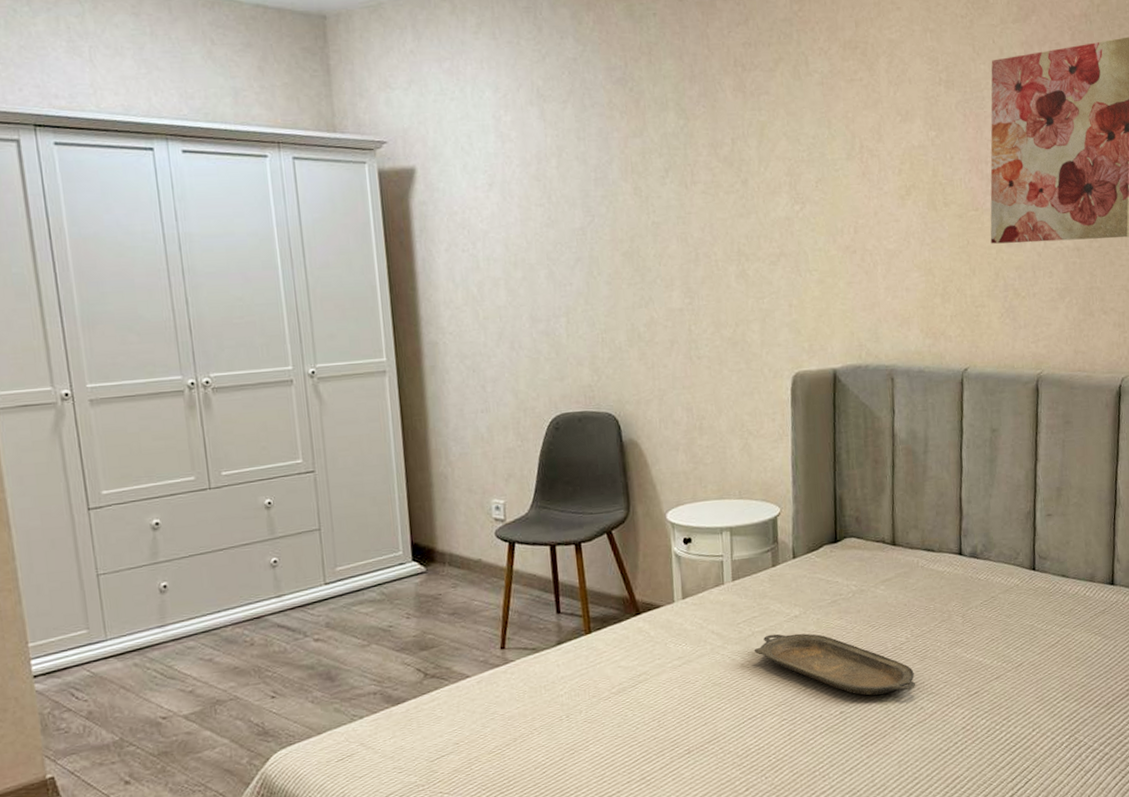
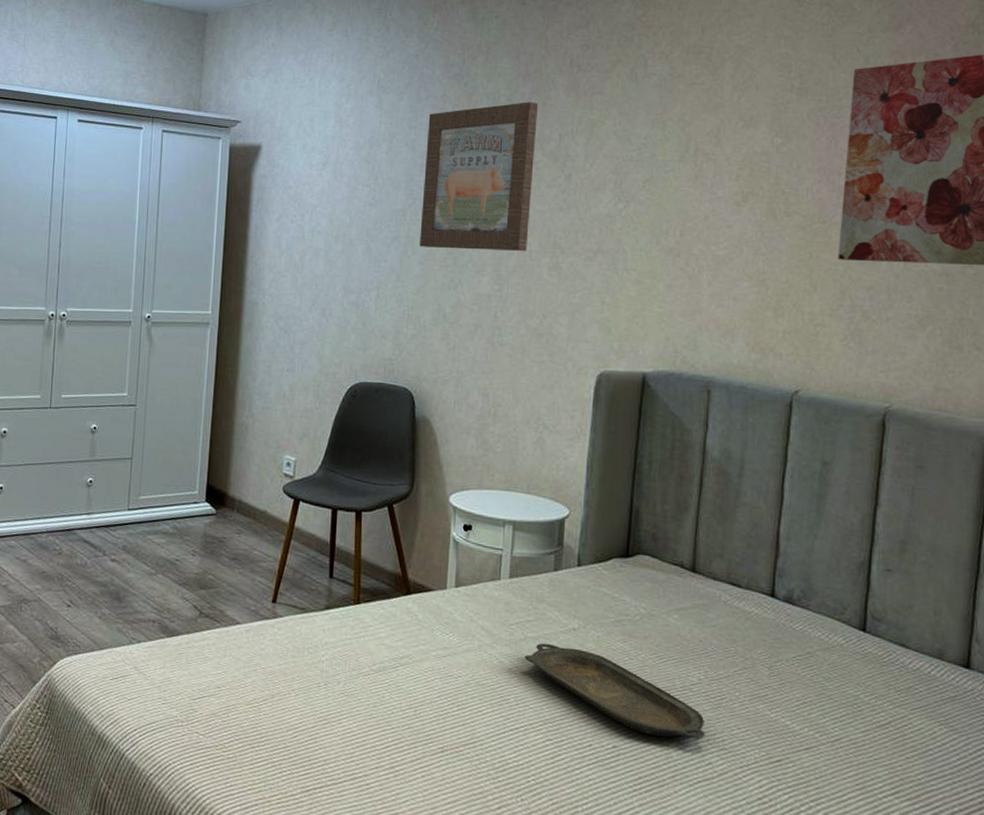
wall art: none [596,105,713,266] -> present [419,102,539,251]

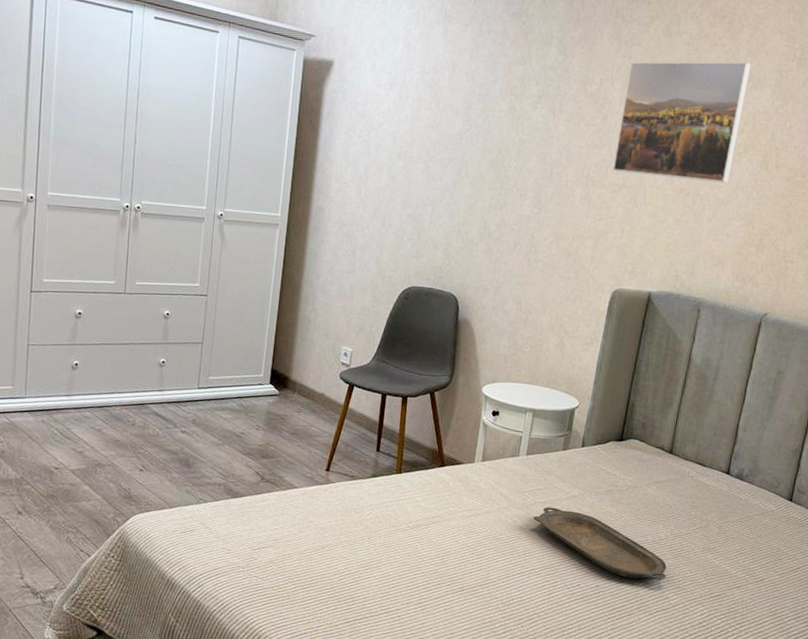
wall art: present [419,102,539,251] -> none [472,45,586,181]
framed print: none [584,99,740,238] -> present [613,61,752,183]

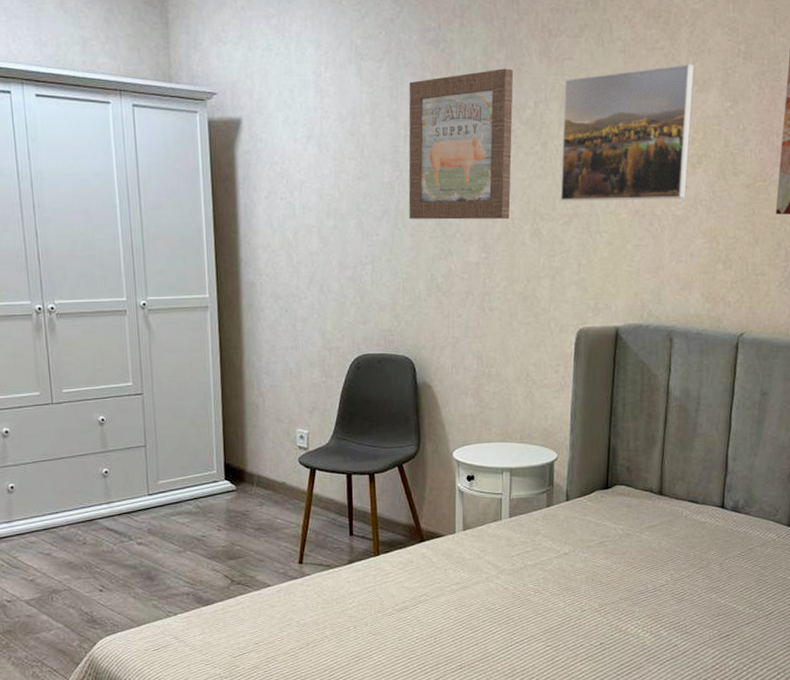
wall art: none [472,45,586,181] -> present [408,68,514,220]
serving tray: present [533,507,667,580] -> none [525,568,672,631]

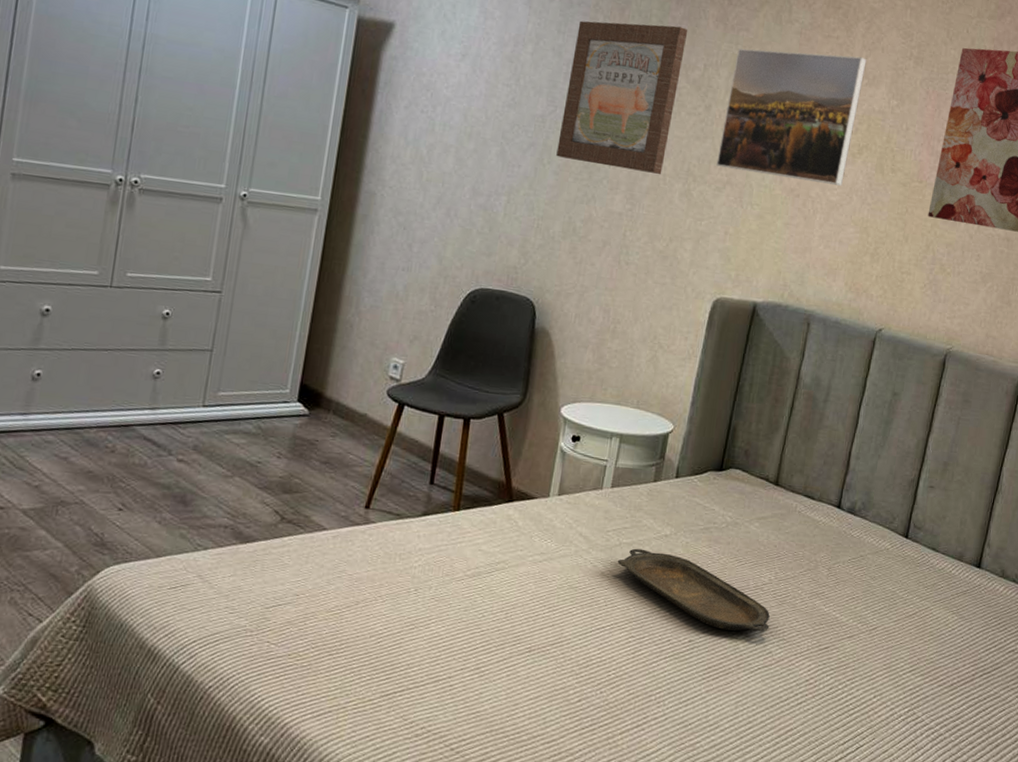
serving tray: none [525,568,672,631] -> present [617,548,770,632]

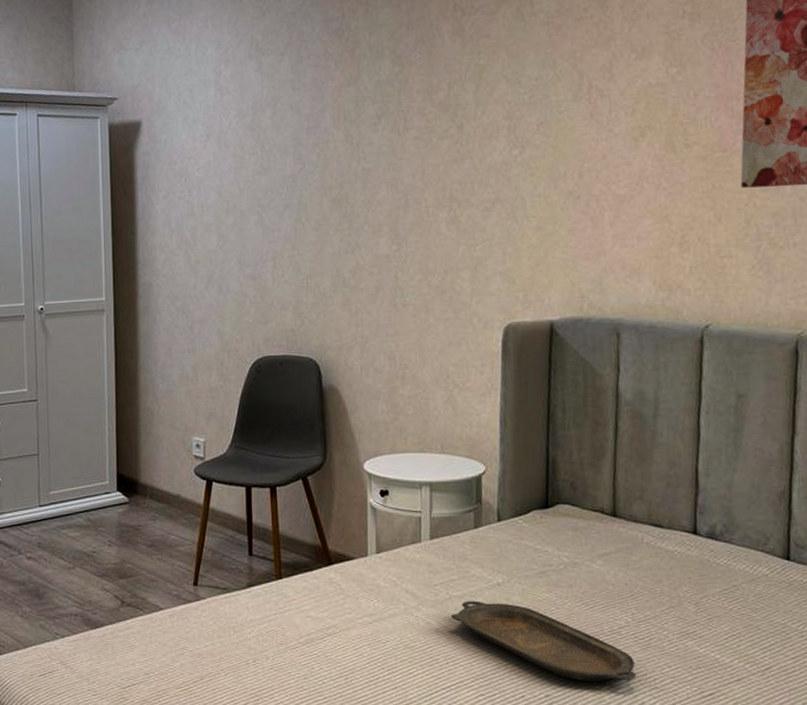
wall art: present [556,20,688,174] -> none [311,51,424,213]
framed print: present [716,48,867,186] -> none [479,30,632,186]

